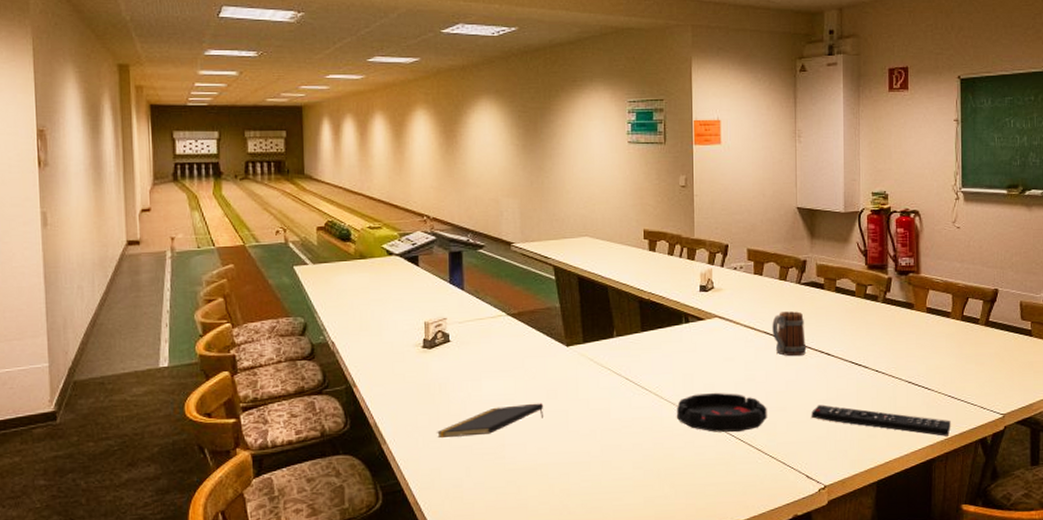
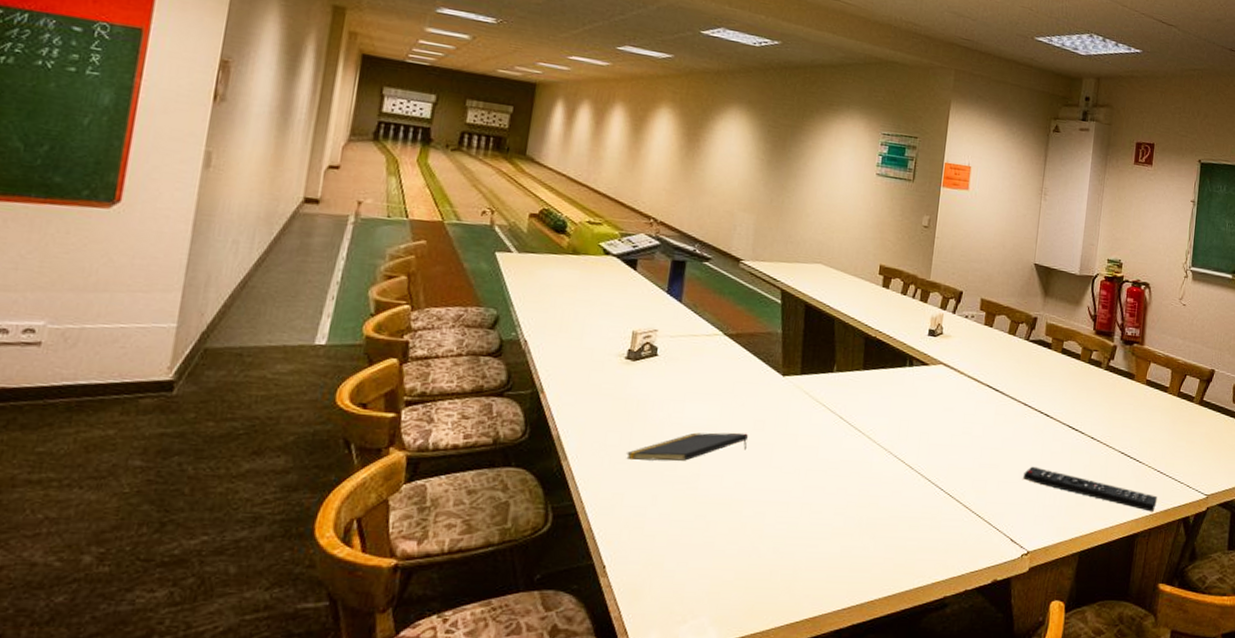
ashtray: present [677,392,767,433] -> none [887,441,980,487]
beer mug: present [772,311,807,357] -> none [995,366,1028,414]

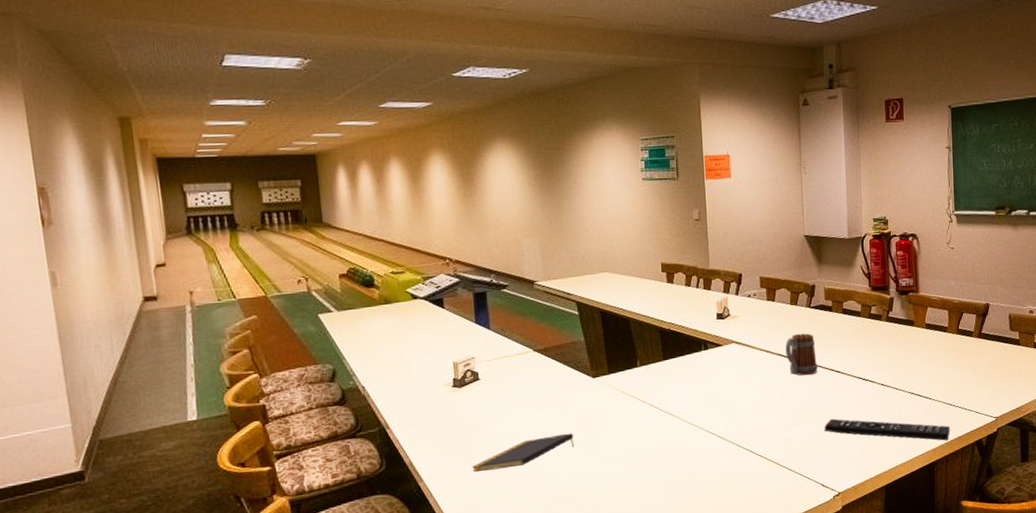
beer mug: none [995,366,1028,414] -> present [785,333,818,376]

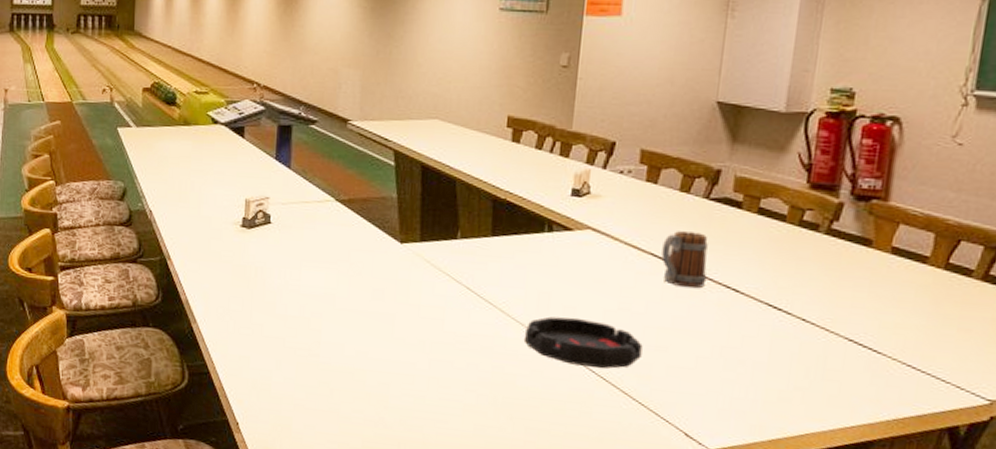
notepad: present [471,433,574,473] -> none [248,300,367,328]
ashtray: none [700,413,784,450] -> present [525,316,643,369]
remote control: present [824,418,950,441] -> none [702,351,906,416]

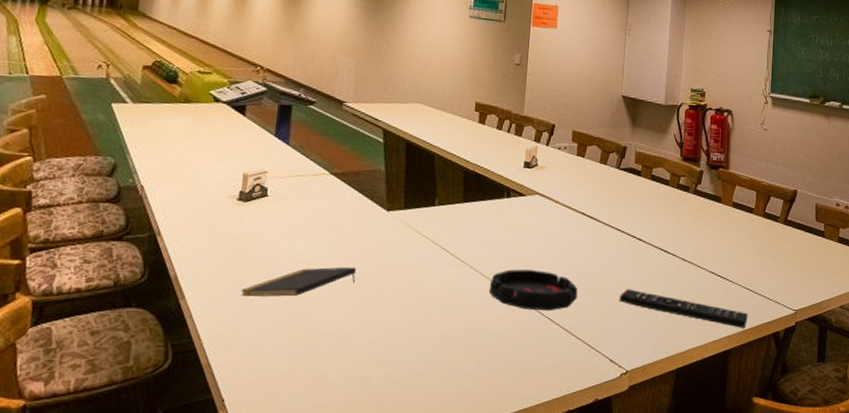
notepad: none [248,300,367,328] -> present [240,267,356,297]
beer mug: present [661,231,708,289] -> none [589,194,621,240]
remote control: none [702,351,906,416] -> present [619,289,748,328]

